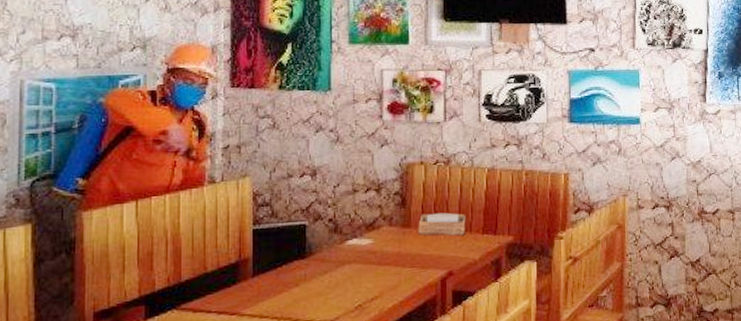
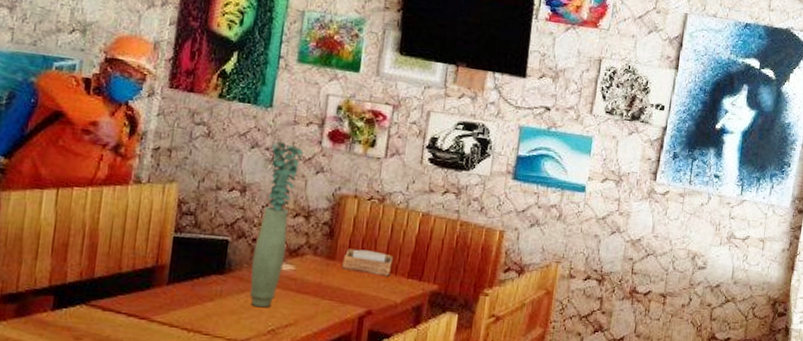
vase: none [331,115,366,286] -> present [250,135,303,308]

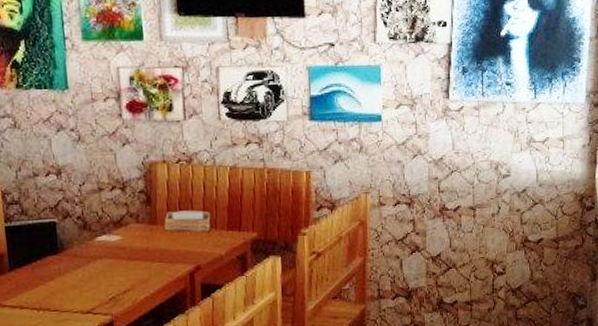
vase: present [250,135,303,308] -> none [76,115,111,279]

